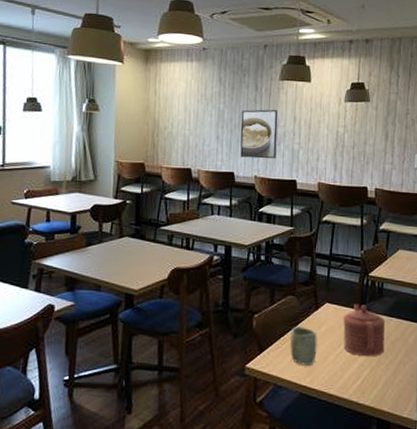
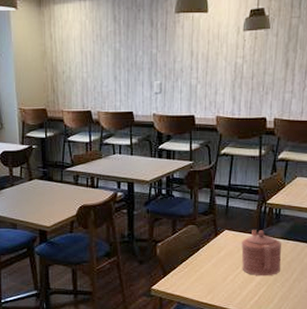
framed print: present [240,109,278,159] -> none [137,45,175,96]
cup: present [289,325,317,366] -> none [191,251,217,286]

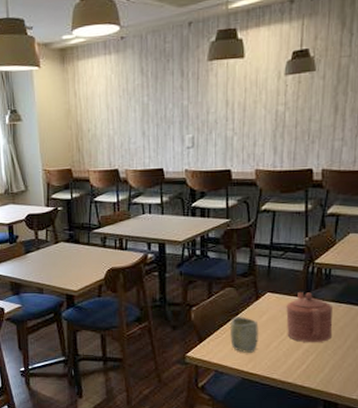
cup: none [191,251,217,286] -> present [229,315,259,353]

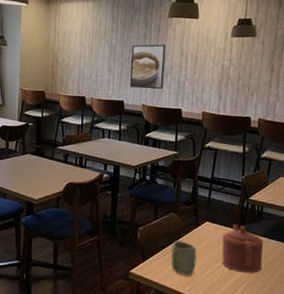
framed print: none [167,95,208,152] -> present [130,44,166,90]

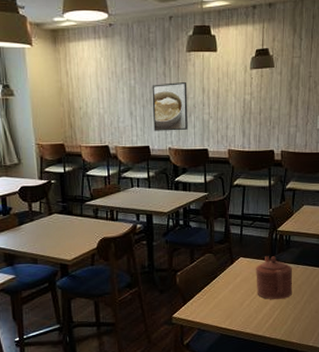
cup: present [170,239,197,276] -> none [209,278,234,311]

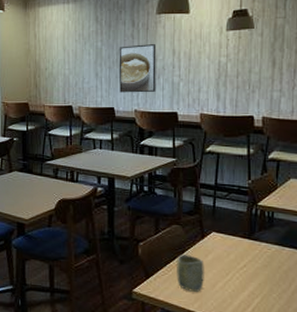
cup: none [209,278,234,311] -> present [175,253,204,292]
teapot: present [256,256,292,300] -> none [231,233,276,286]

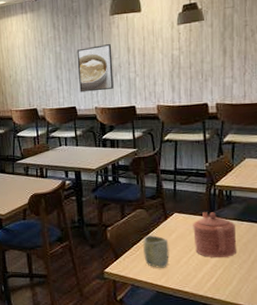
teapot: none [231,233,276,286] -> present [193,212,236,258]

